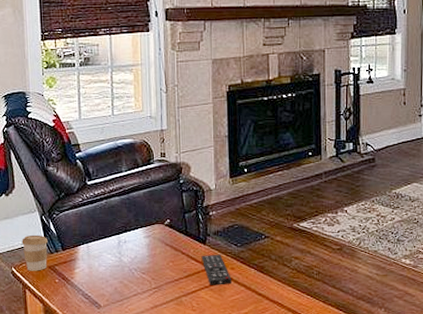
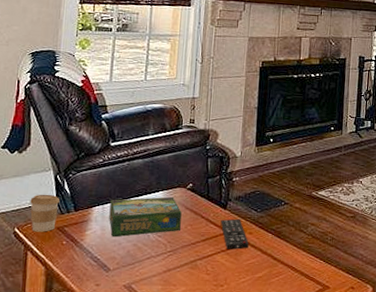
board game: none [93,233,163,275] -> present [109,196,182,238]

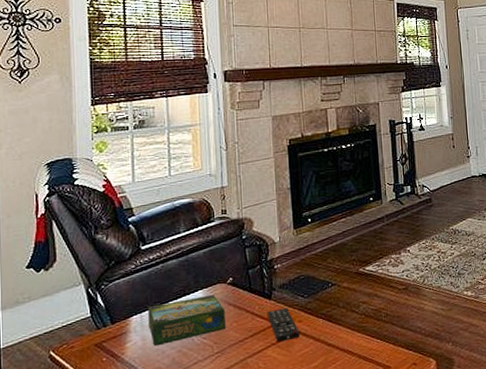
coffee cup: present [30,194,59,232] -> none [63,310,94,353]

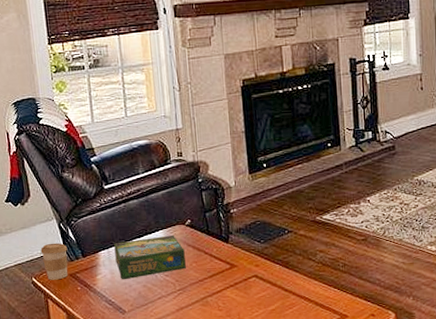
coffee cup: none [63,310,94,353] -> present [40,243,68,280]
remote control: present [267,307,300,342] -> none [225,252,257,284]

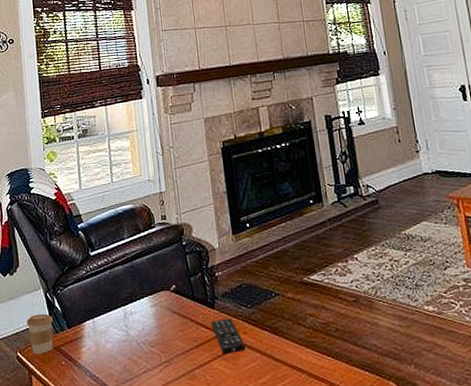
board game: present [114,234,186,280] -> none [99,301,172,353]
remote control: none [225,252,257,284] -> present [211,318,246,354]

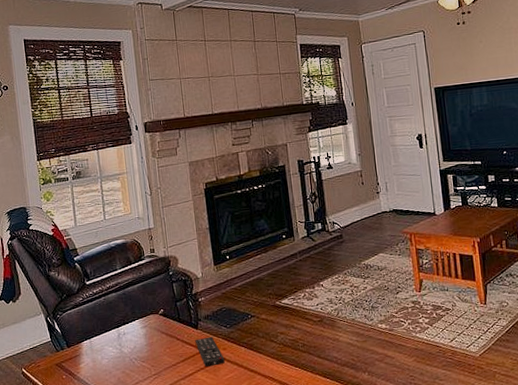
coffee cup: present [26,313,53,355] -> none [30,335,54,370]

